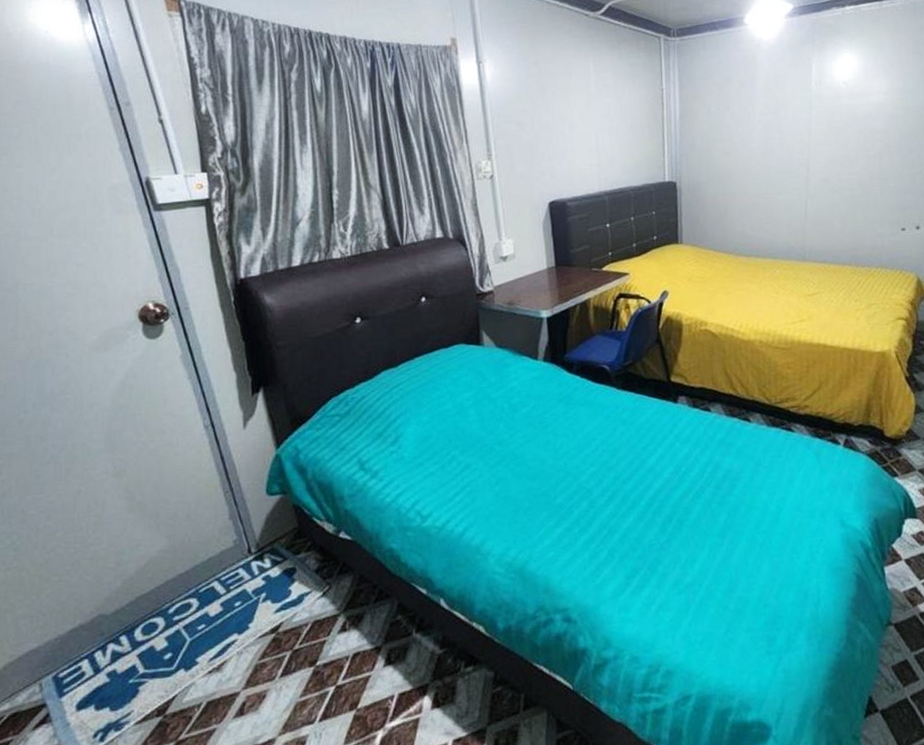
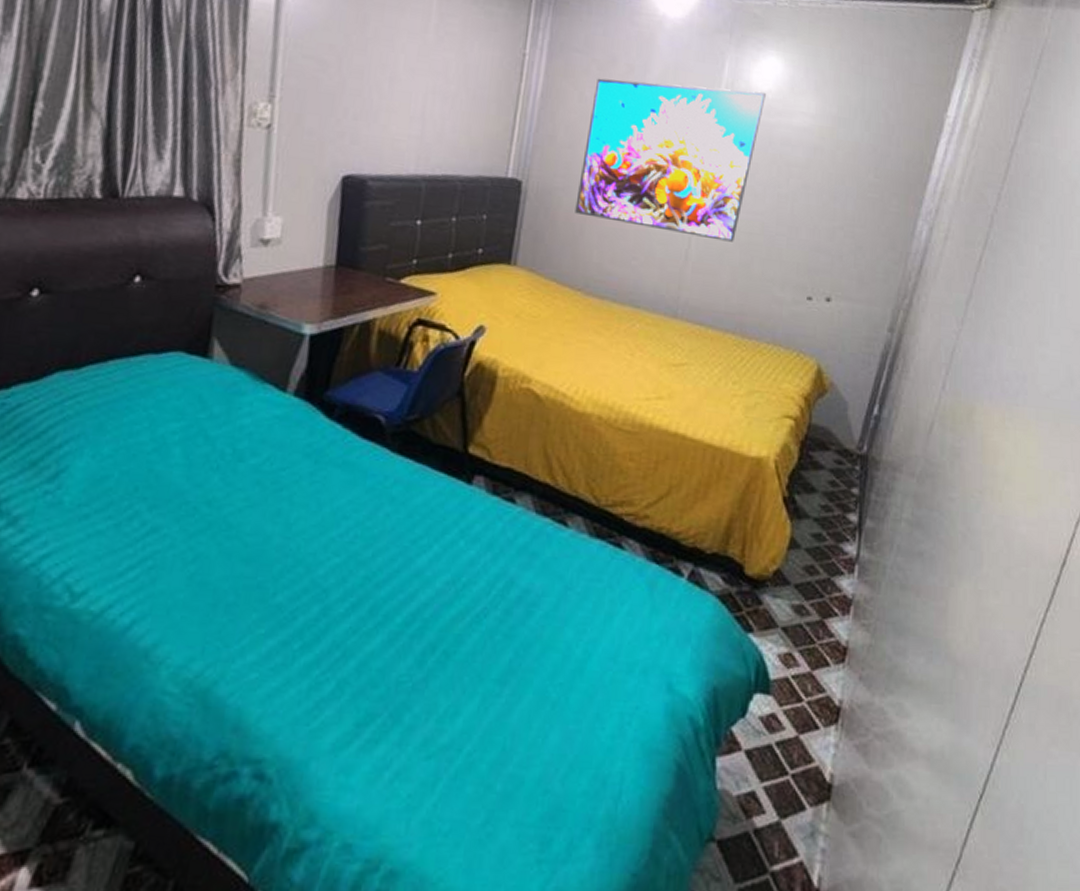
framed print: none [718,83,847,199] -> present [575,78,766,242]

